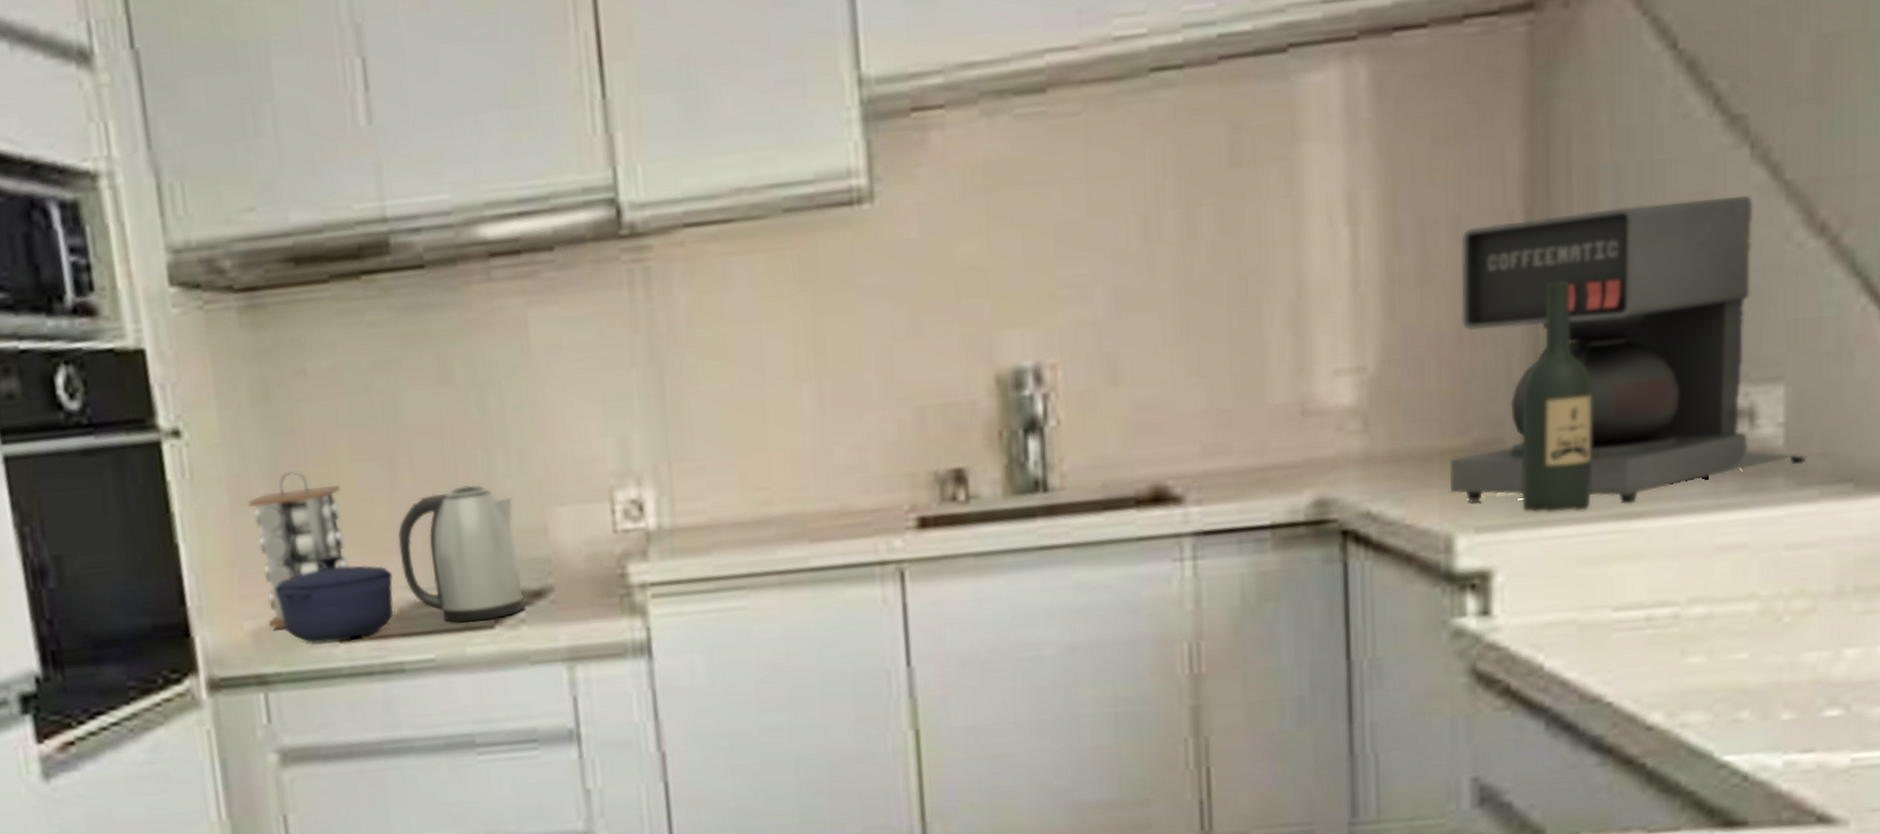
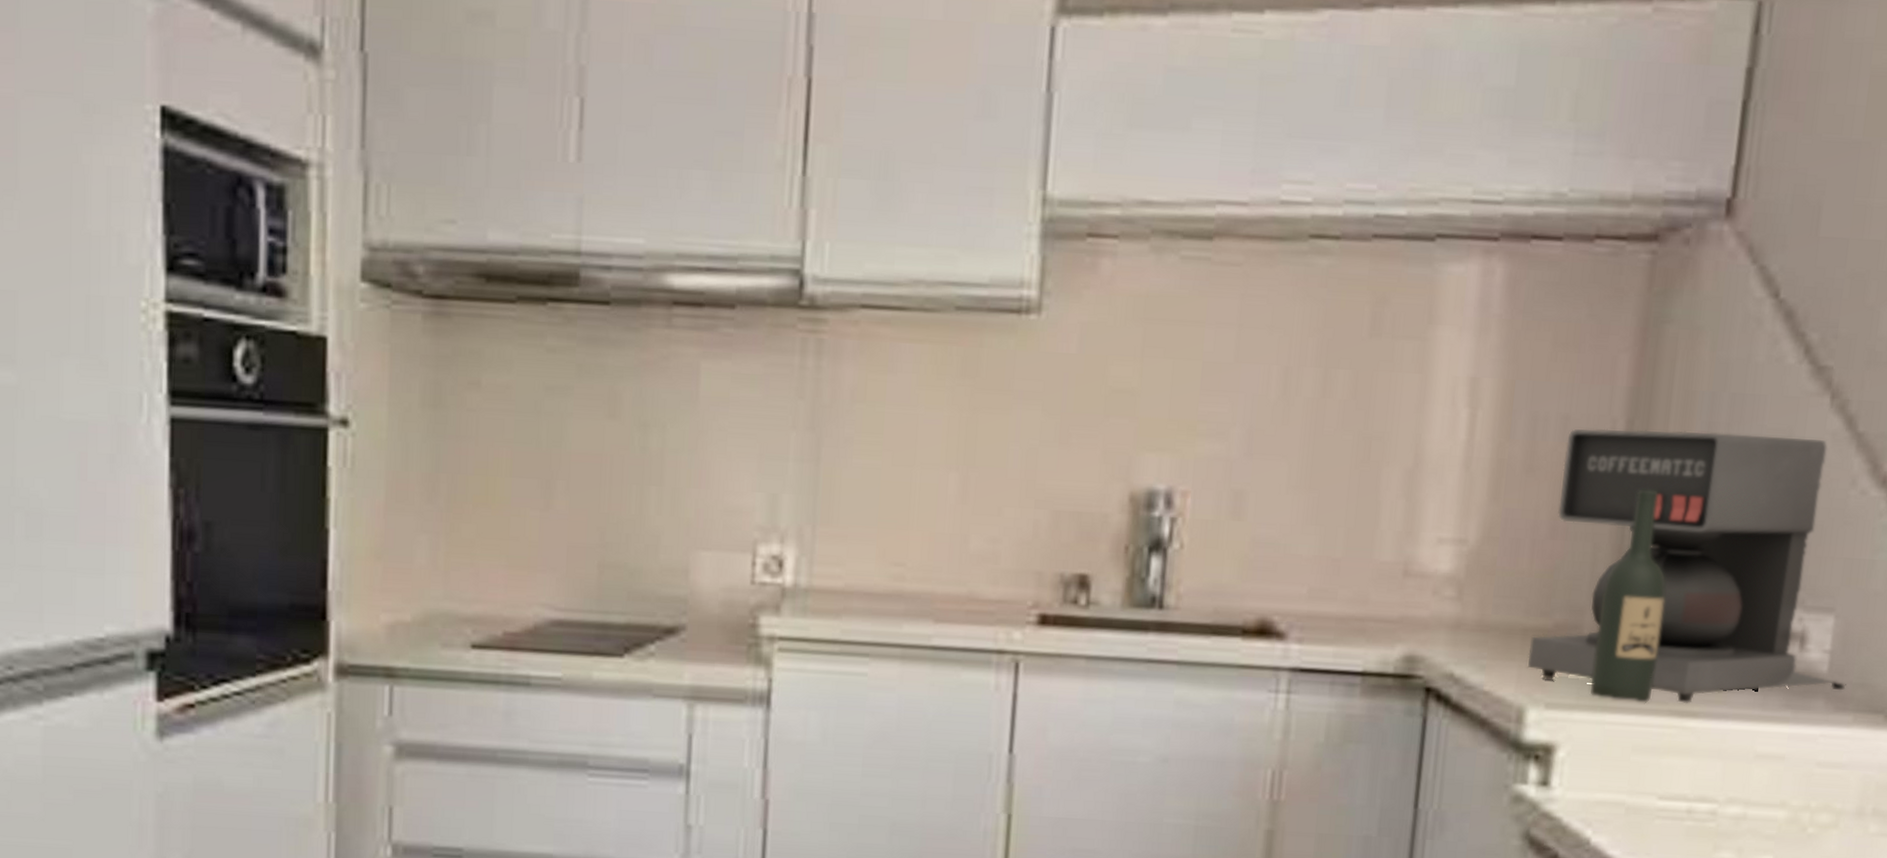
spice rack: present [247,468,352,628] -> none [402,474,495,626]
cooking pot: present [274,554,394,643] -> none [416,562,534,646]
kettle: present [397,484,524,623] -> none [542,515,659,649]

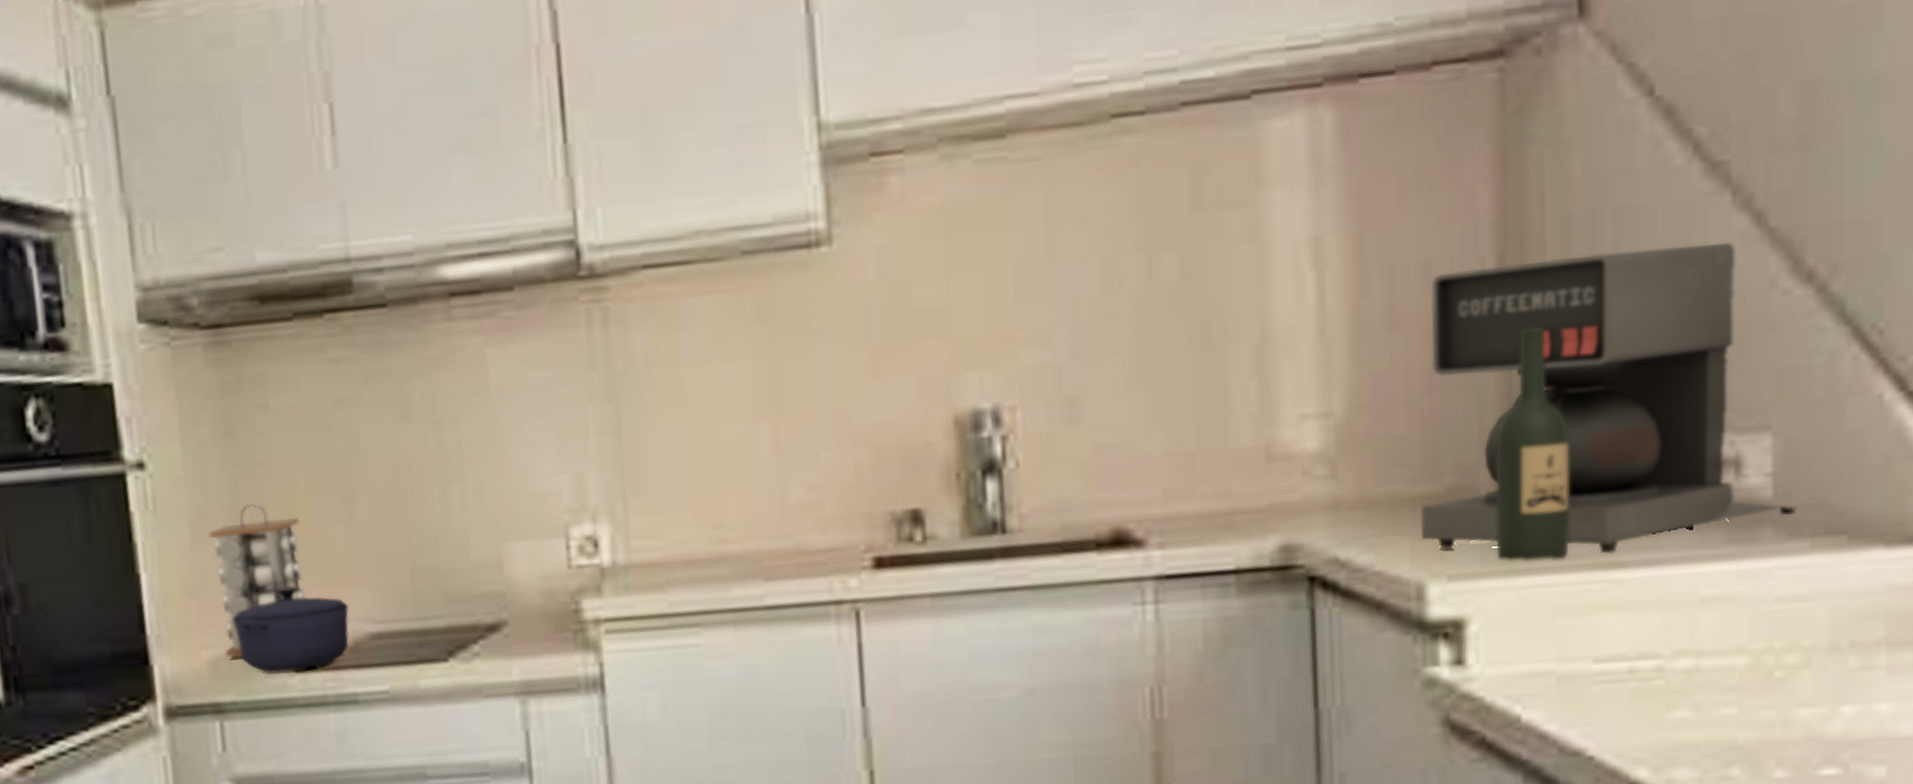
spice rack: none [402,474,495,626] -> present [207,501,308,658]
cooking pot: none [416,562,534,646] -> present [232,585,349,672]

